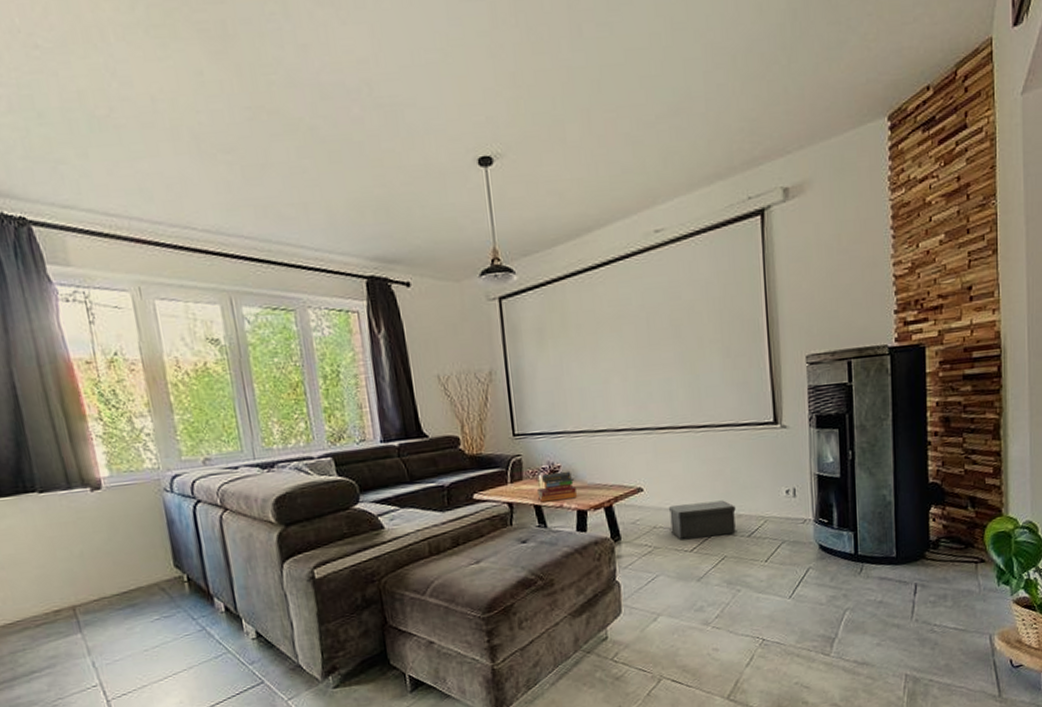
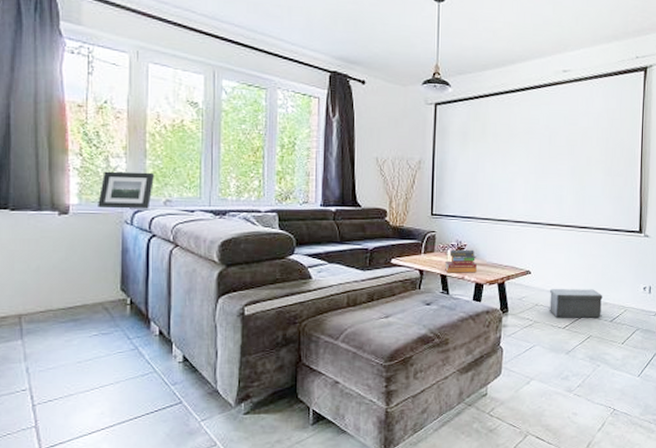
picture frame: none [129,429,188,478] -> present [98,171,155,209]

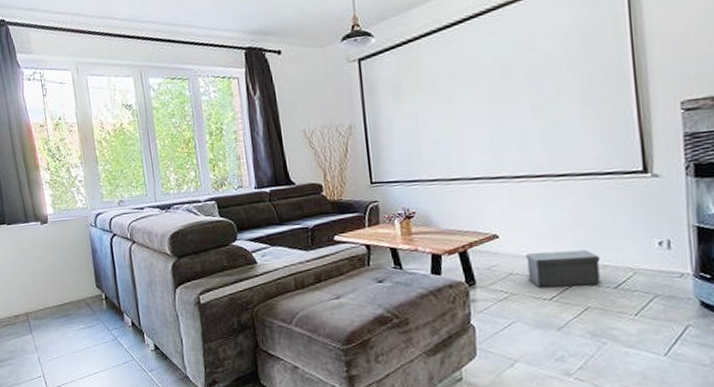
picture frame: present [98,171,155,209] -> none [67,177,108,215]
books: present [444,249,477,273] -> none [392,216,431,246]

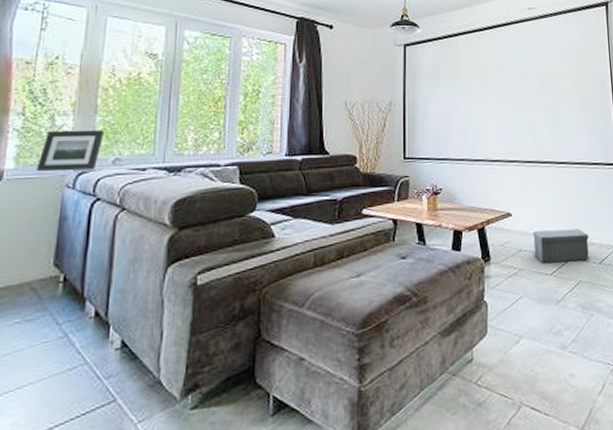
picture frame: none [67,177,108,215] -> present [36,129,105,172]

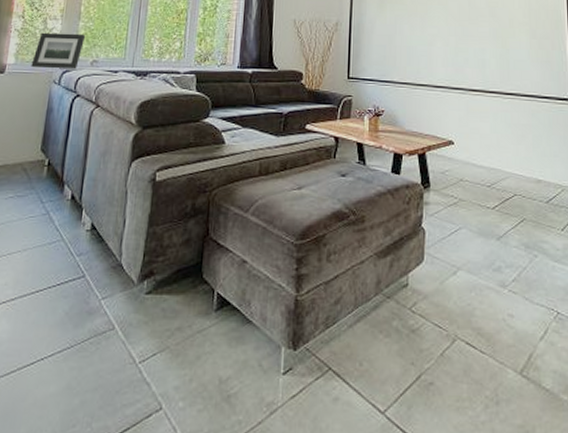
storage ottoman: present [532,228,590,263] -> none [475,161,536,198]

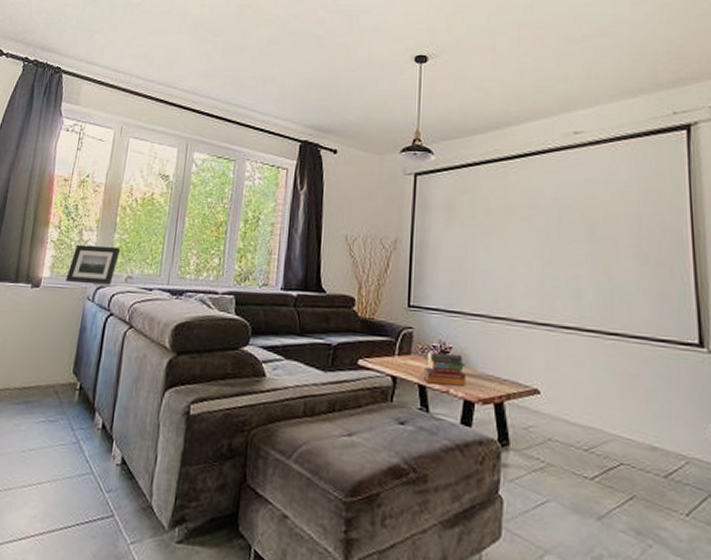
books: none [361,115,395,142] -> present [423,352,466,387]

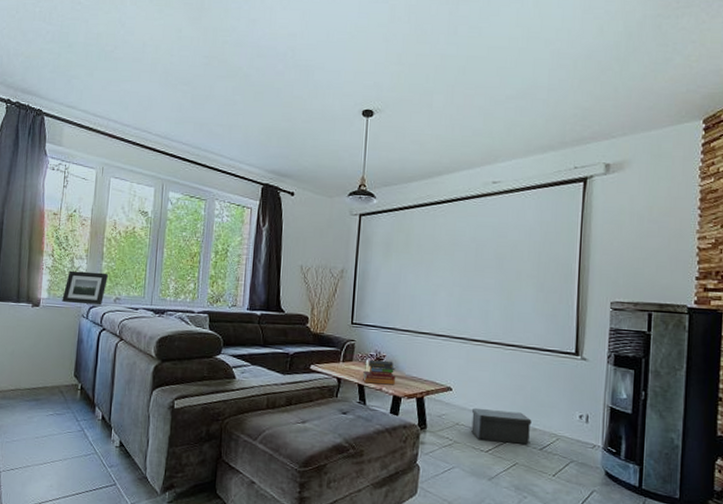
storage ottoman: none [567,417,651,470] -> present [470,407,532,445]

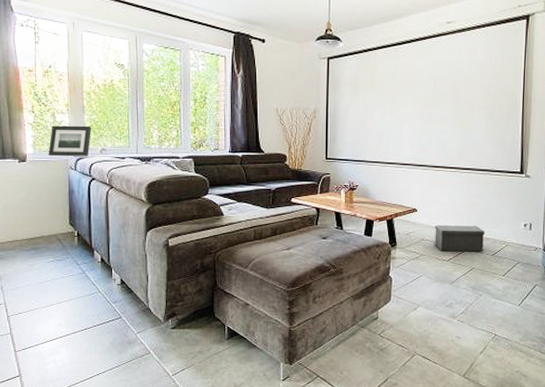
books: present [362,359,396,385] -> none [338,189,367,211]

